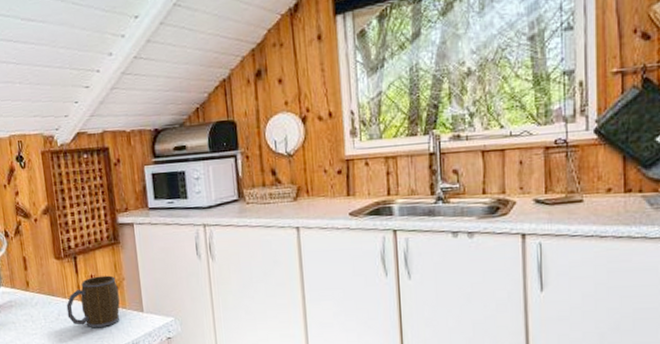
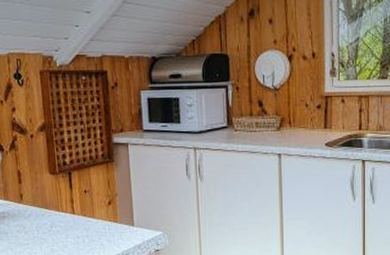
mug: present [66,275,120,328] -> none [59,191,112,240]

